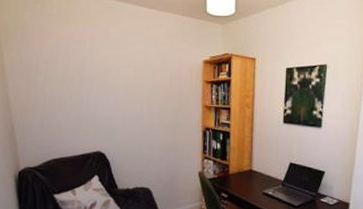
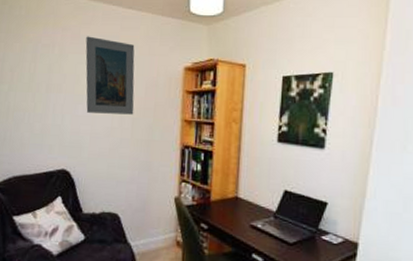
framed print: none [114,33,161,102] -> present [85,36,135,115]

